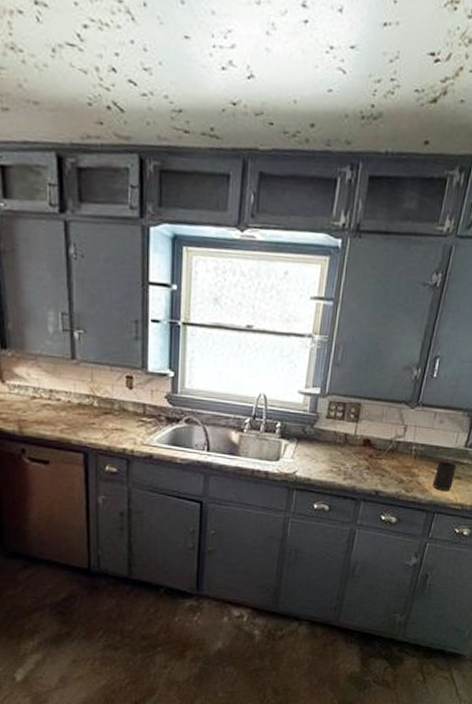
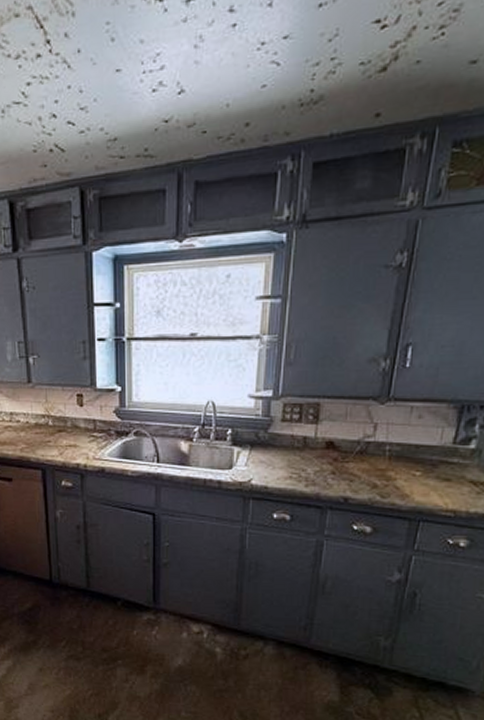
cup: present [432,461,457,492] -> none [414,461,444,496]

